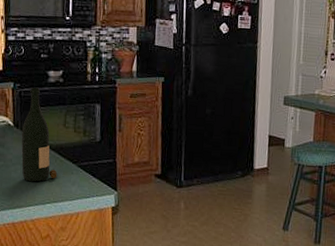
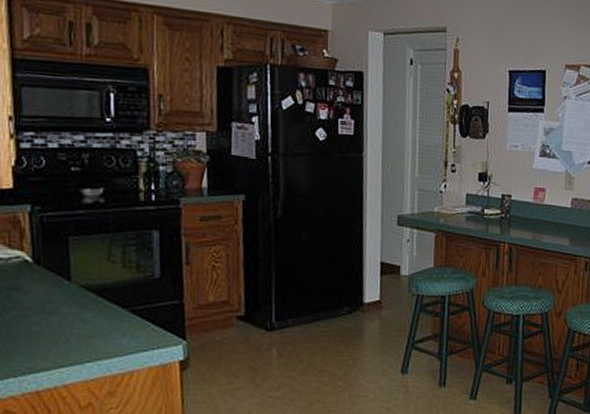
wine bottle: present [21,87,58,182] -> none [45,210,101,335]

